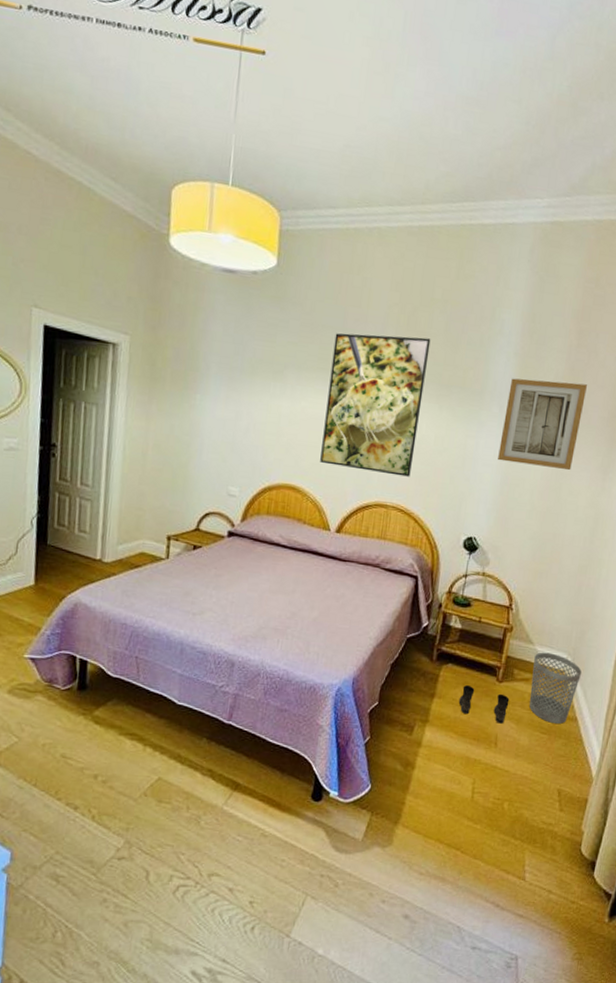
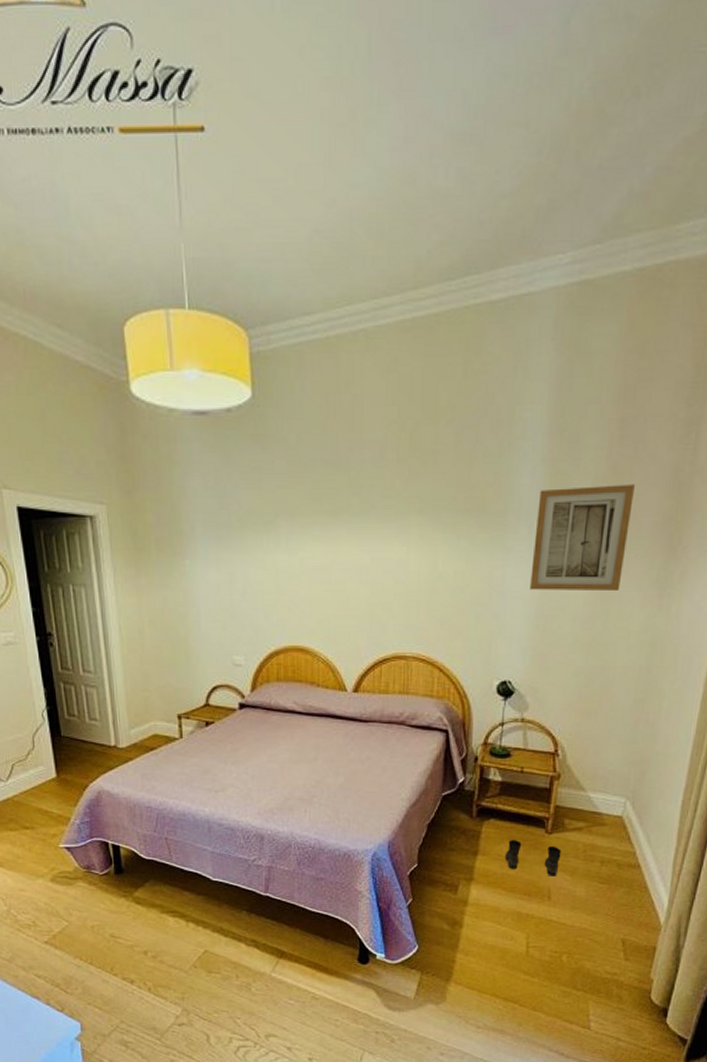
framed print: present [320,333,431,477] -> none [327,457,439,622]
wastebasket: present [529,652,582,725] -> none [584,798,643,873]

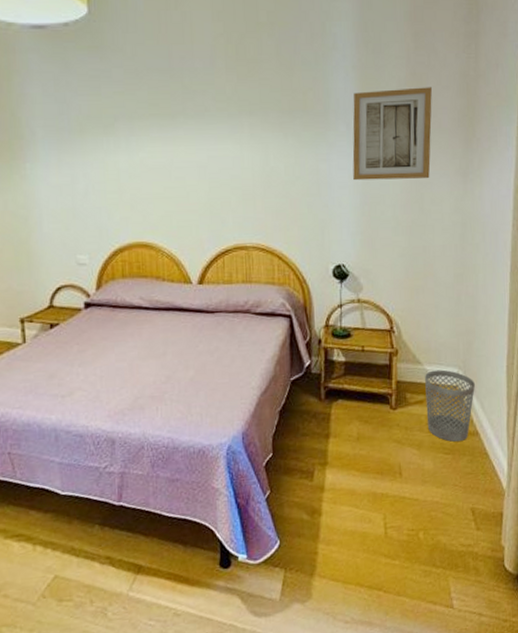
boots: present [504,839,562,876] -> none [355,418,407,452]
wastebasket: none [584,798,643,873] -> present [425,369,475,442]

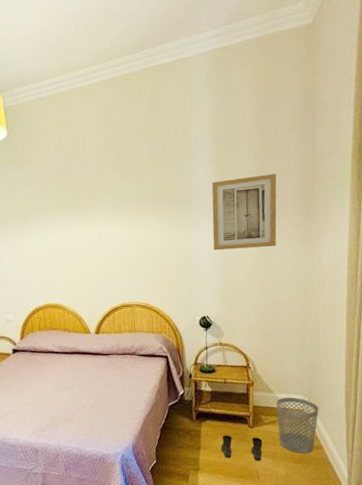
boots: none [355,418,407,452] -> present [220,434,263,461]

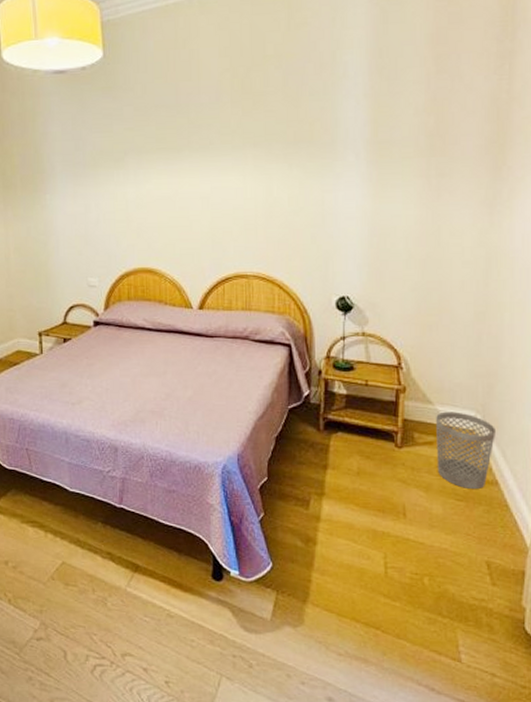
wall art: present [212,174,277,251] -> none [361,113,455,212]
boots: present [220,434,263,461] -> none [355,453,413,493]

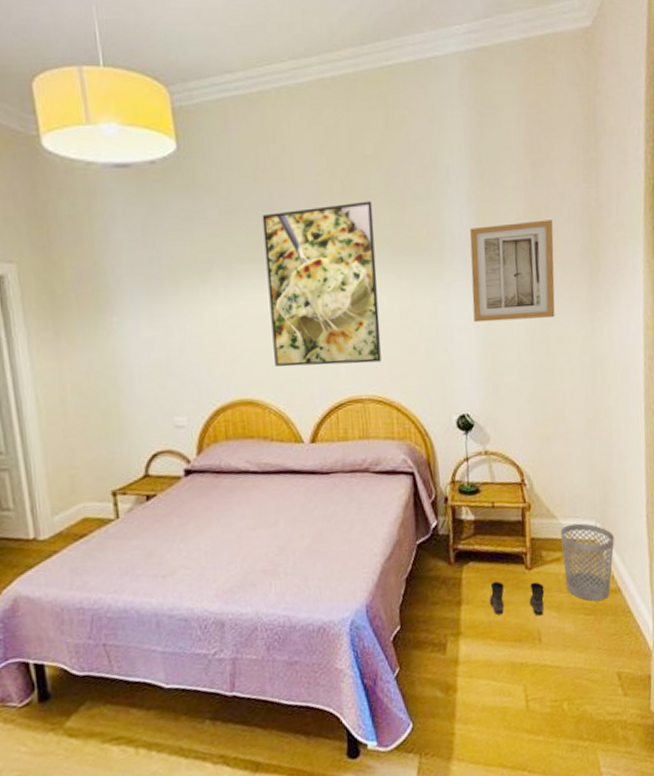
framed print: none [170,97,270,244] -> present [262,201,382,367]
boots: none [355,453,413,493] -> present [489,581,545,616]
wall art: none [361,113,455,212] -> present [470,220,555,323]

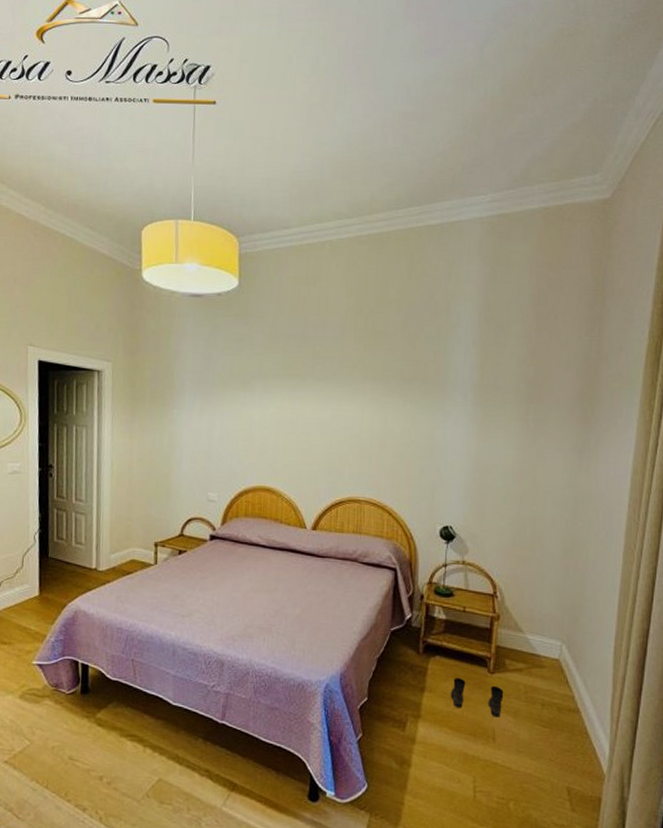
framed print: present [262,201,382,367] -> none [292,337,389,471]
wall art: present [470,220,555,323] -> none [467,365,551,453]
wastebasket: present [561,523,614,601] -> none [525,640,578,717]

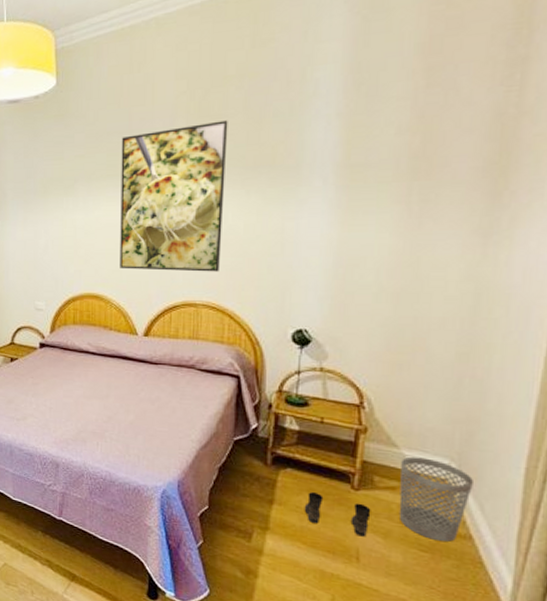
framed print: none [292,337,389,471] -> present [120,120,228,272]
wastebasket: none [525,640,578,717] -> present [399,456,473,542]

